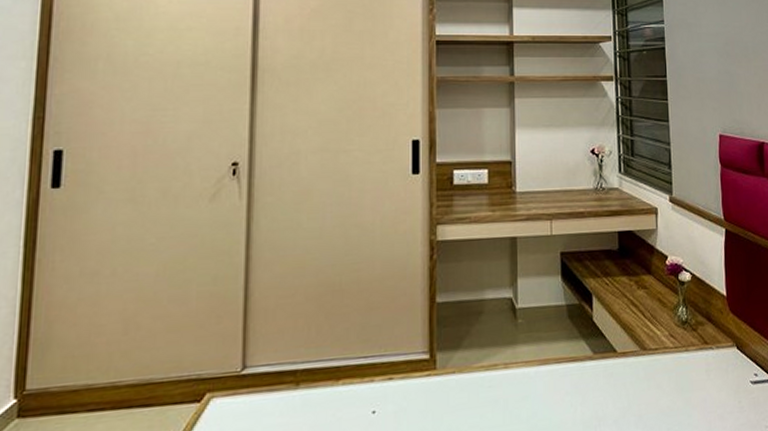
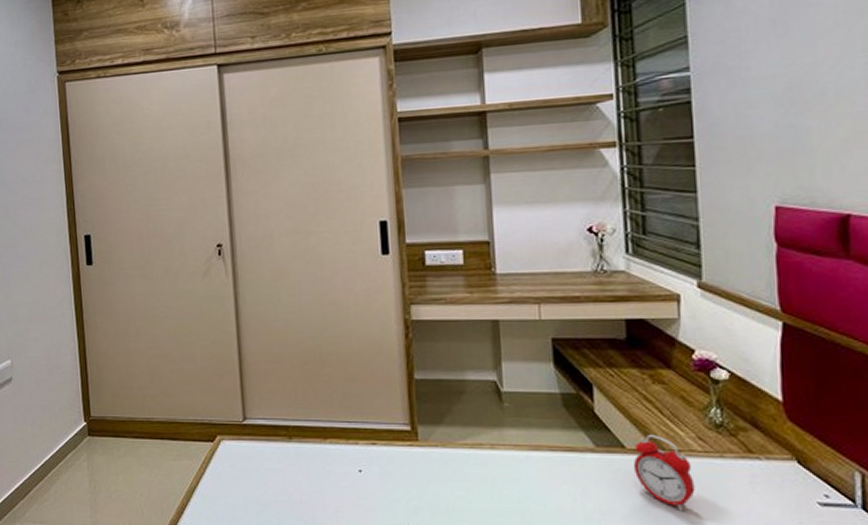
alarm clock: none [622,337,668,406] -> present [633,435,695,511]

